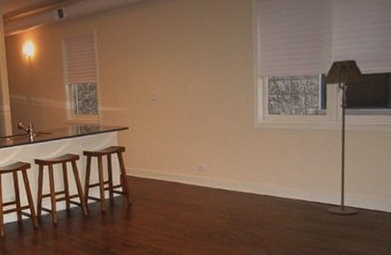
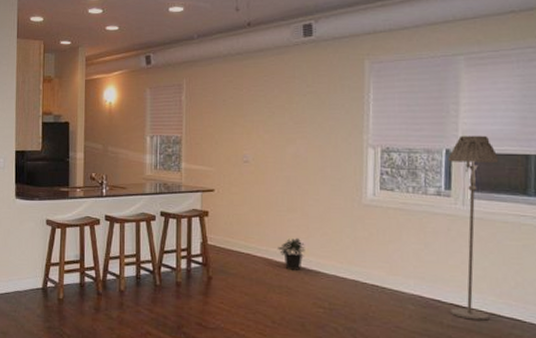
potted plant: none [186,162,209,190] -> present [278,237,305,270]

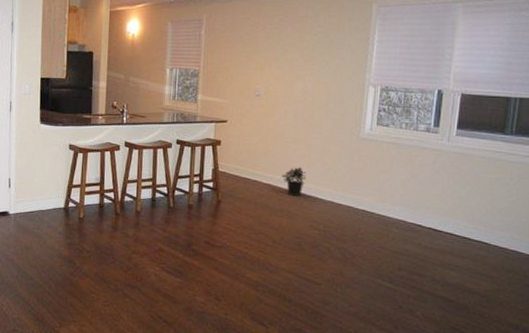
floor lamp: present [449,135,499,321] -> none [427,78,483,243]

